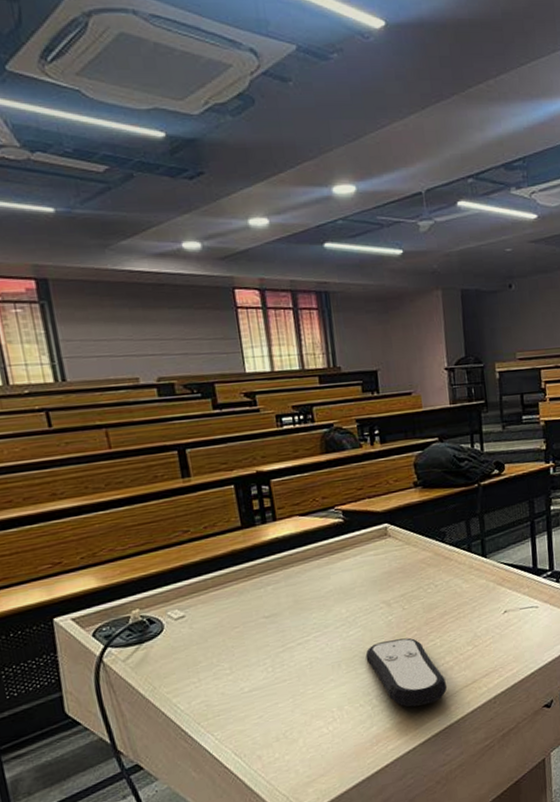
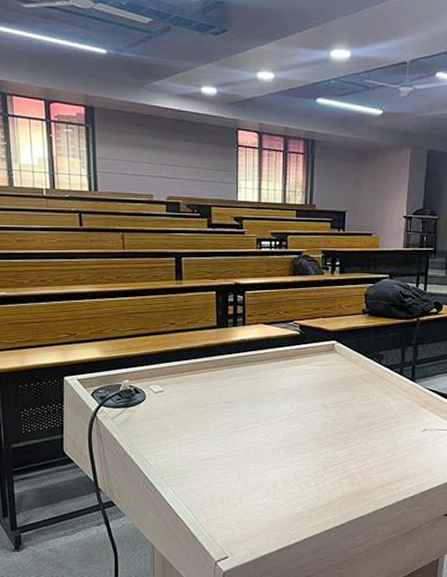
remote control: present [365,637,448,707] -> none [301,438,365,495]

